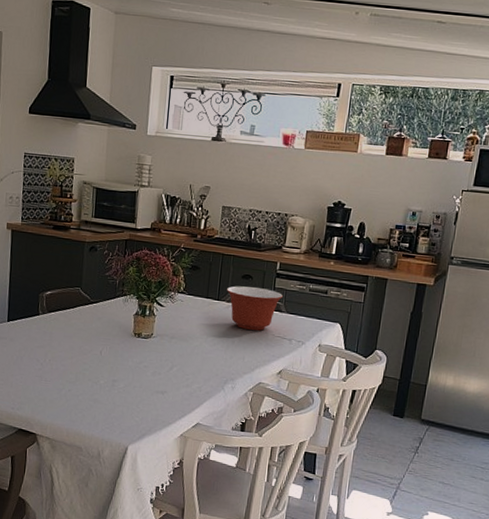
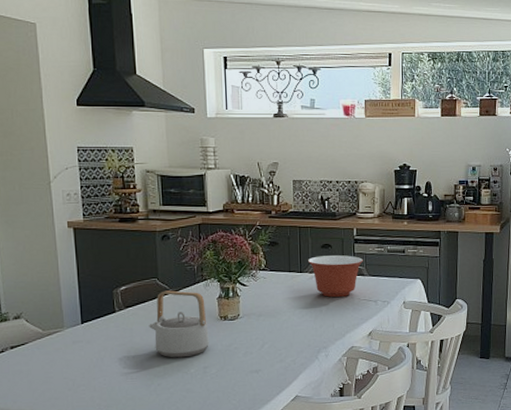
teapot: none [67,300,122,369] -> present [149,290,209,358]

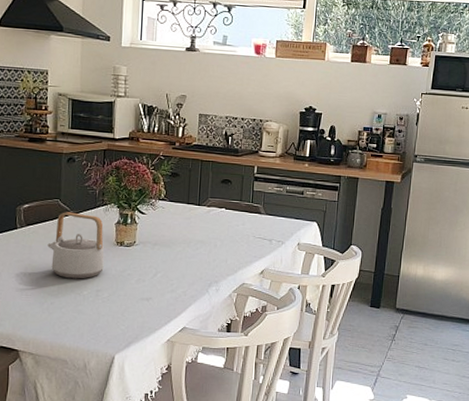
mixing bowl: present [308,255,364,297] -> none [207,190,262,233]

